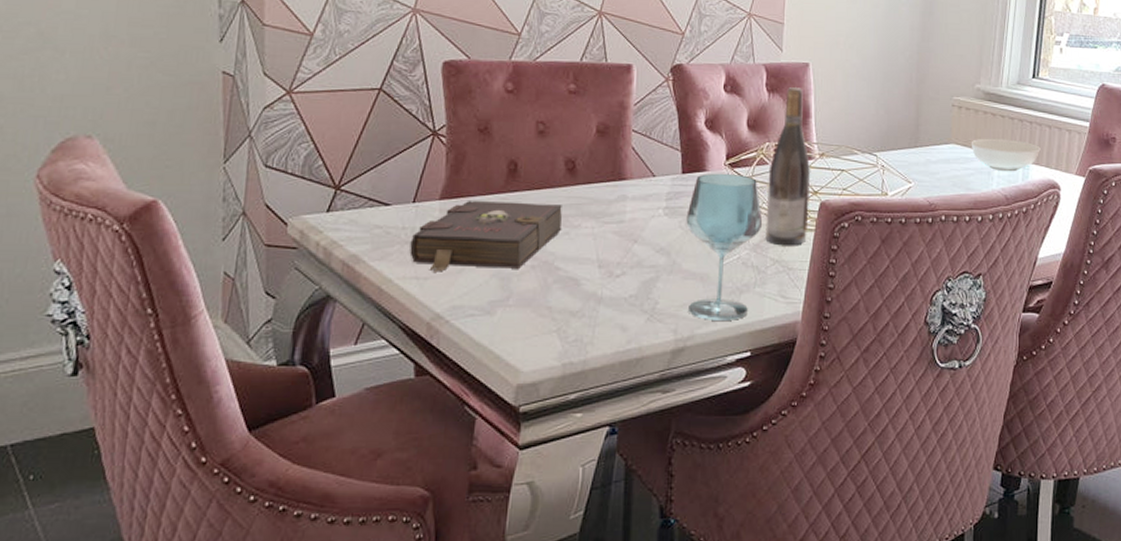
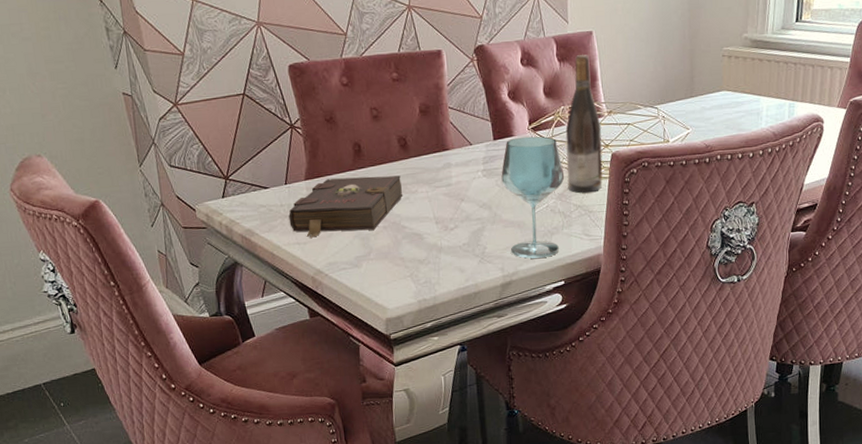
bowl: present [971,138,1041,172] -> none [741,81,805,111]

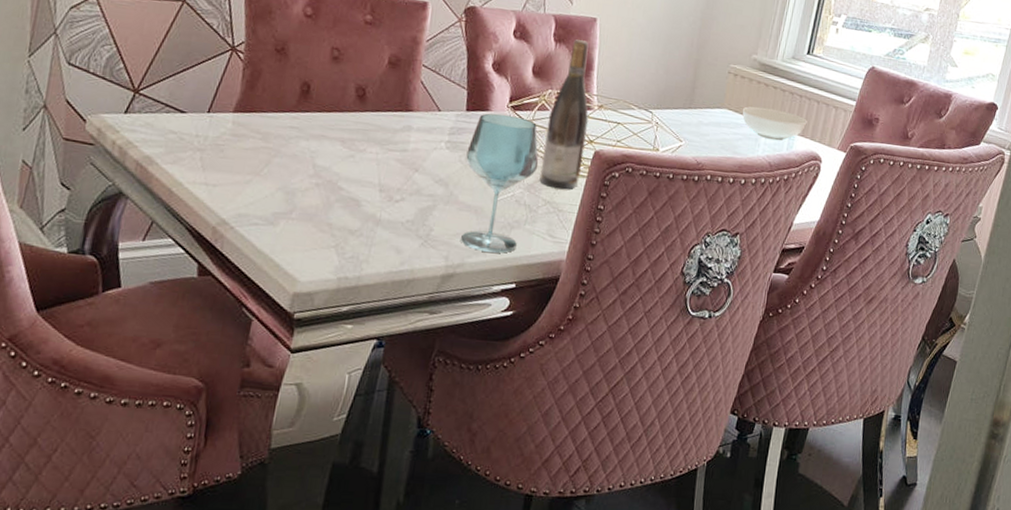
book: present [288,175,403,239] -> none [201,116,350,185]
bowl: none [741,81,805,111] -> present [742,106,807,141]

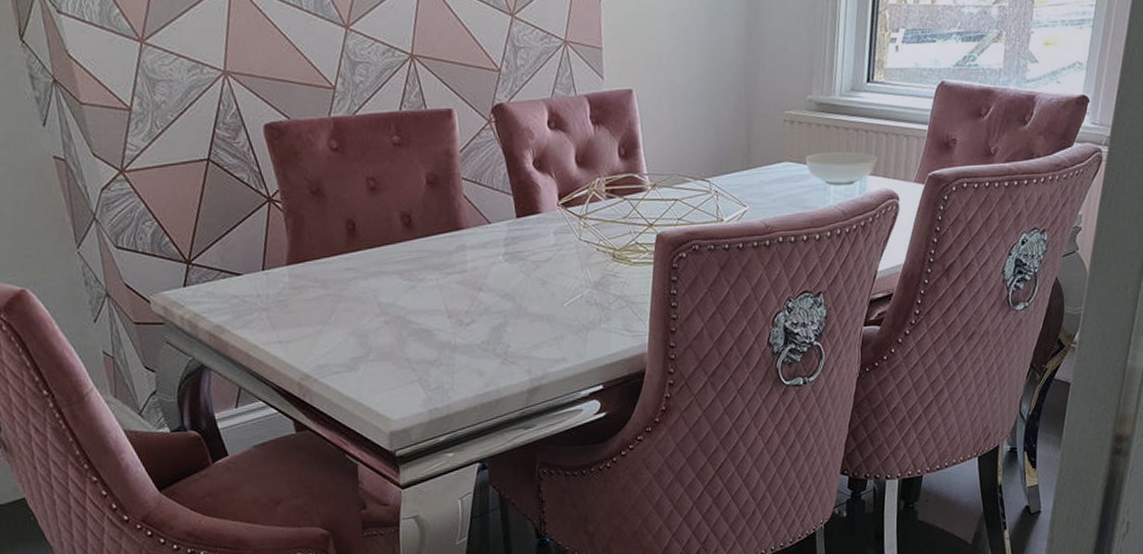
wine glass: present [461,113,539,253] -> none [526,213,602,359]
wine bottle: present [539,39,589,189] -> none [602,117,647,281]

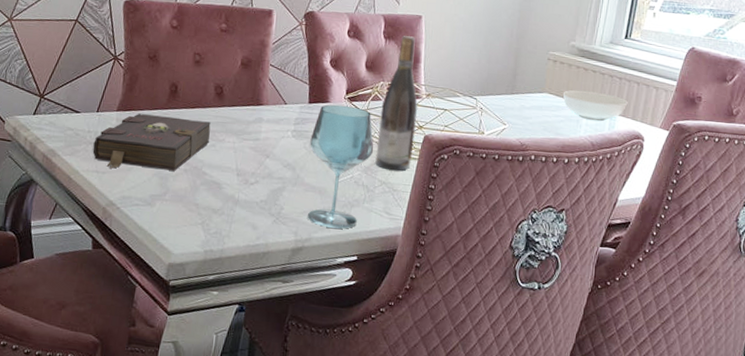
book: none [267,260,409,337] -> present [92,114,211,171]
wine glass: none [526,213,602,359] -> present [308,104,374,229]
wine bottle: none [602,117,647,281] -> present [375,36,418,171]

